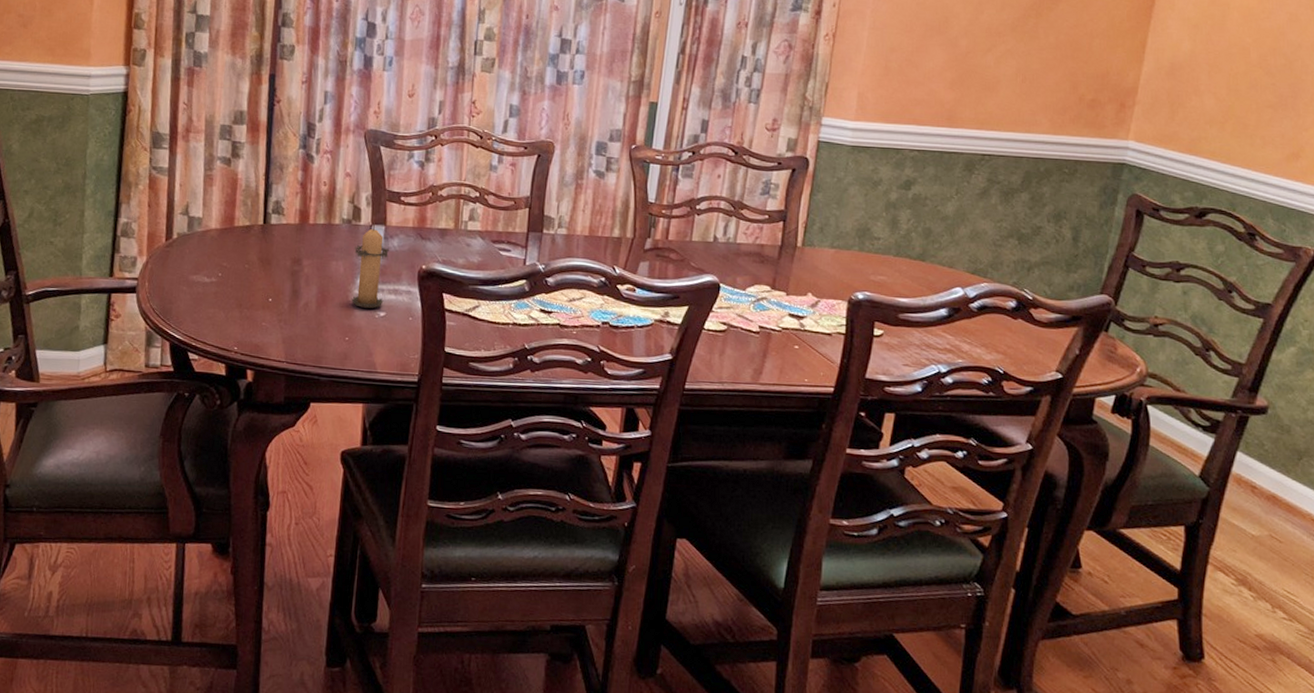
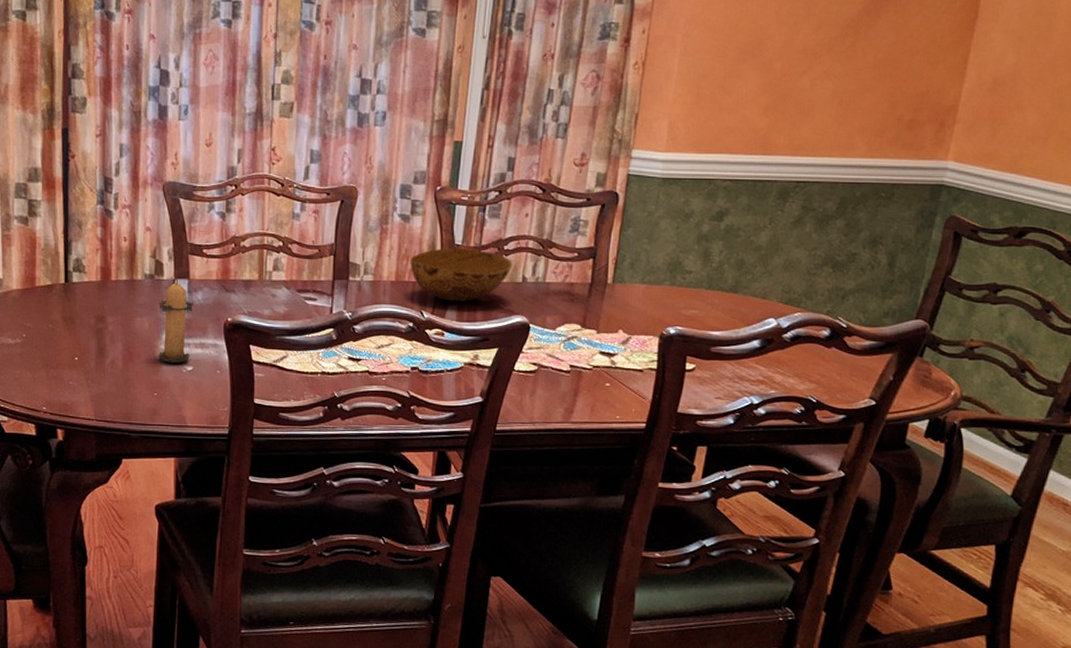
bowl: none [604,205,704,259] -> present [410,248,513,301]

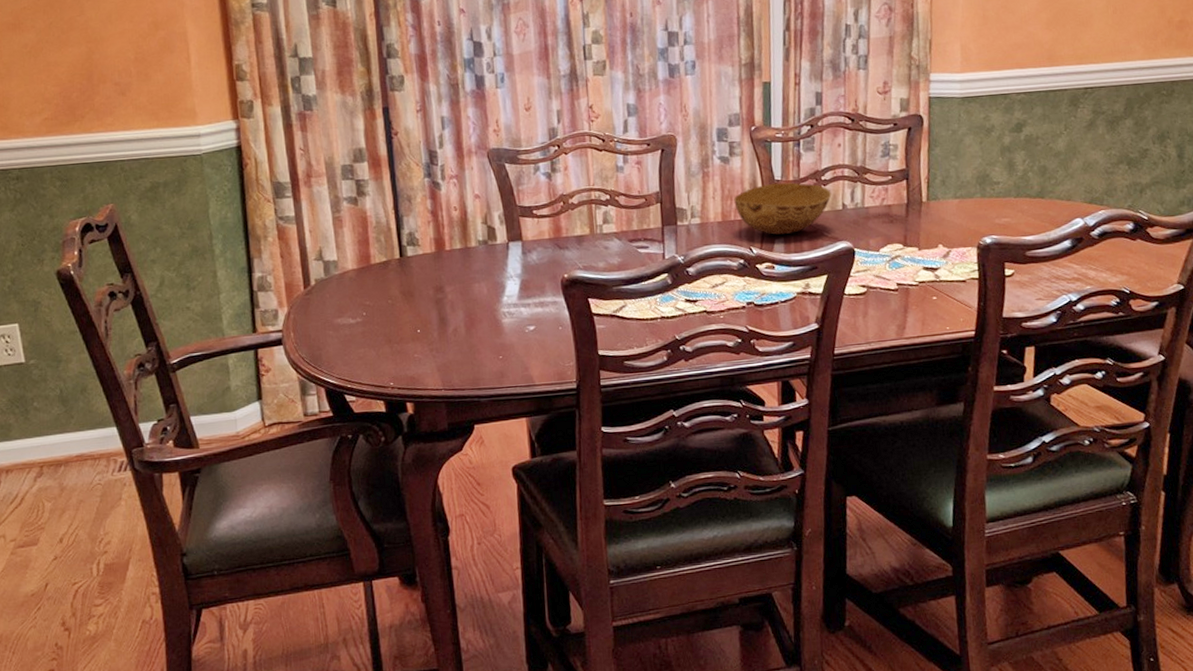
candle: present [157,277,194,363] -> none [495,240,532,325]

